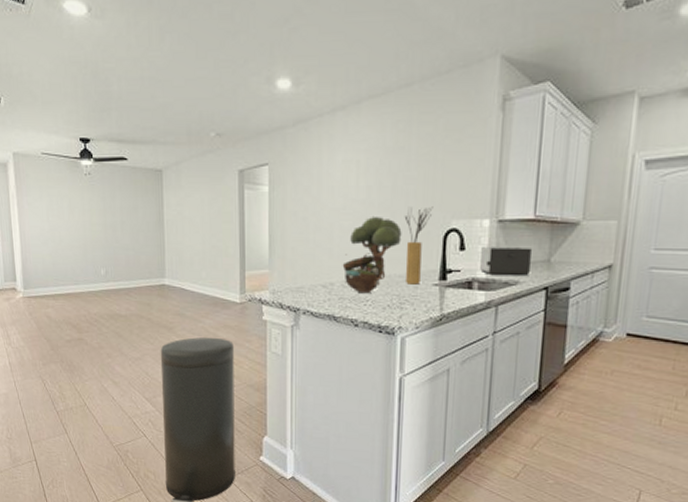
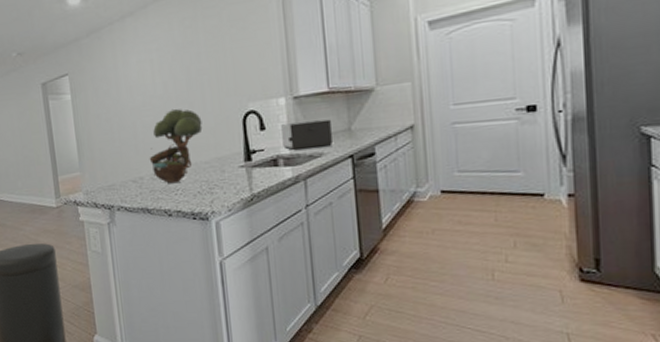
vase: present [404,206,433,285] -> none [202,92,229,170]

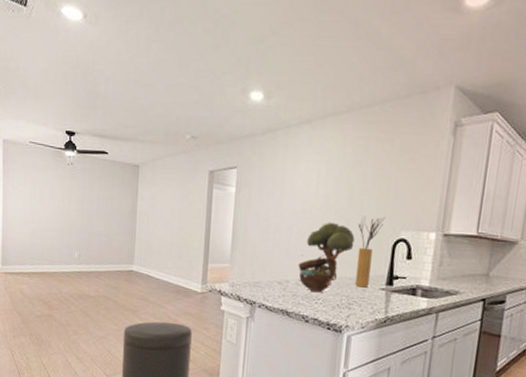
vase: none [202,92,229,170] -> present [355,217,385,288]
toaster: present [281,119,333,150] -> none [424,258,473,287]

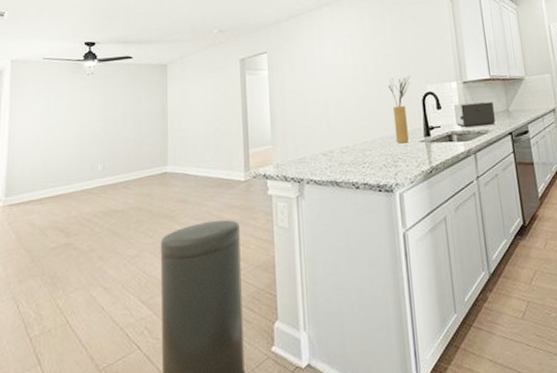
decorative tree: present [298,221,355,293] -> none [339,87,388,157]
toaster: none [424,258,473,287] -> present [454,101,495,127]

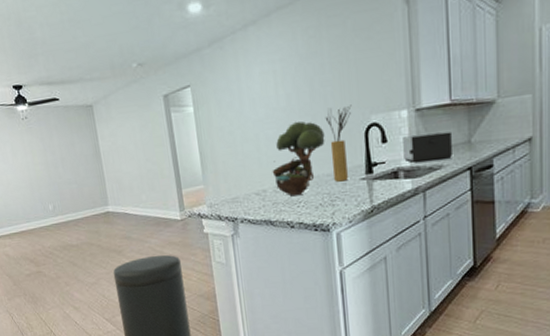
decorative tree: none [339,87,388,157] -> present [272,121,325,197]

